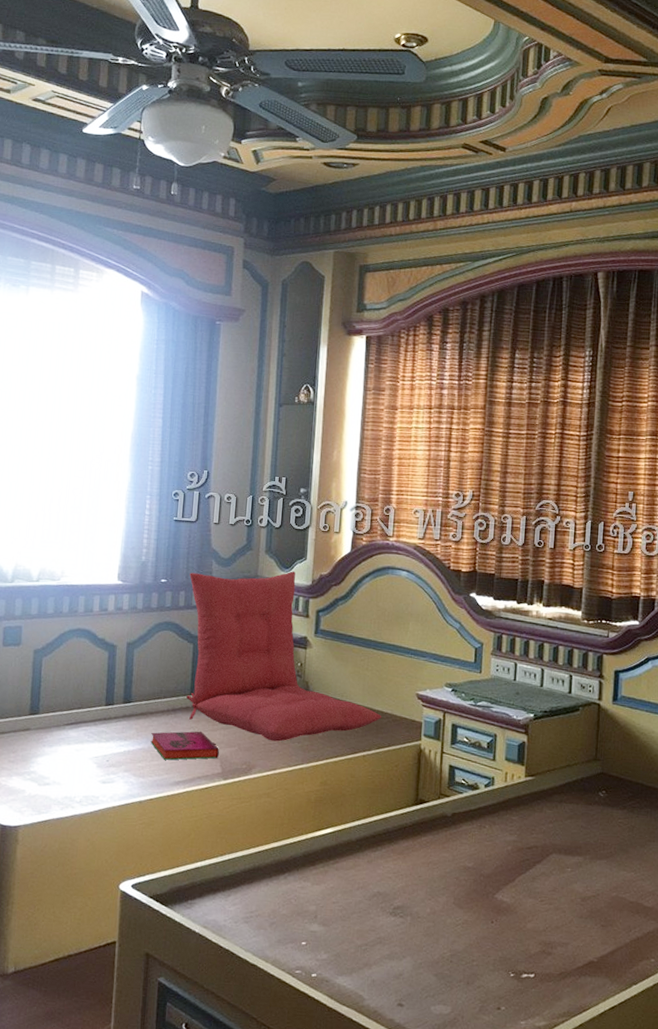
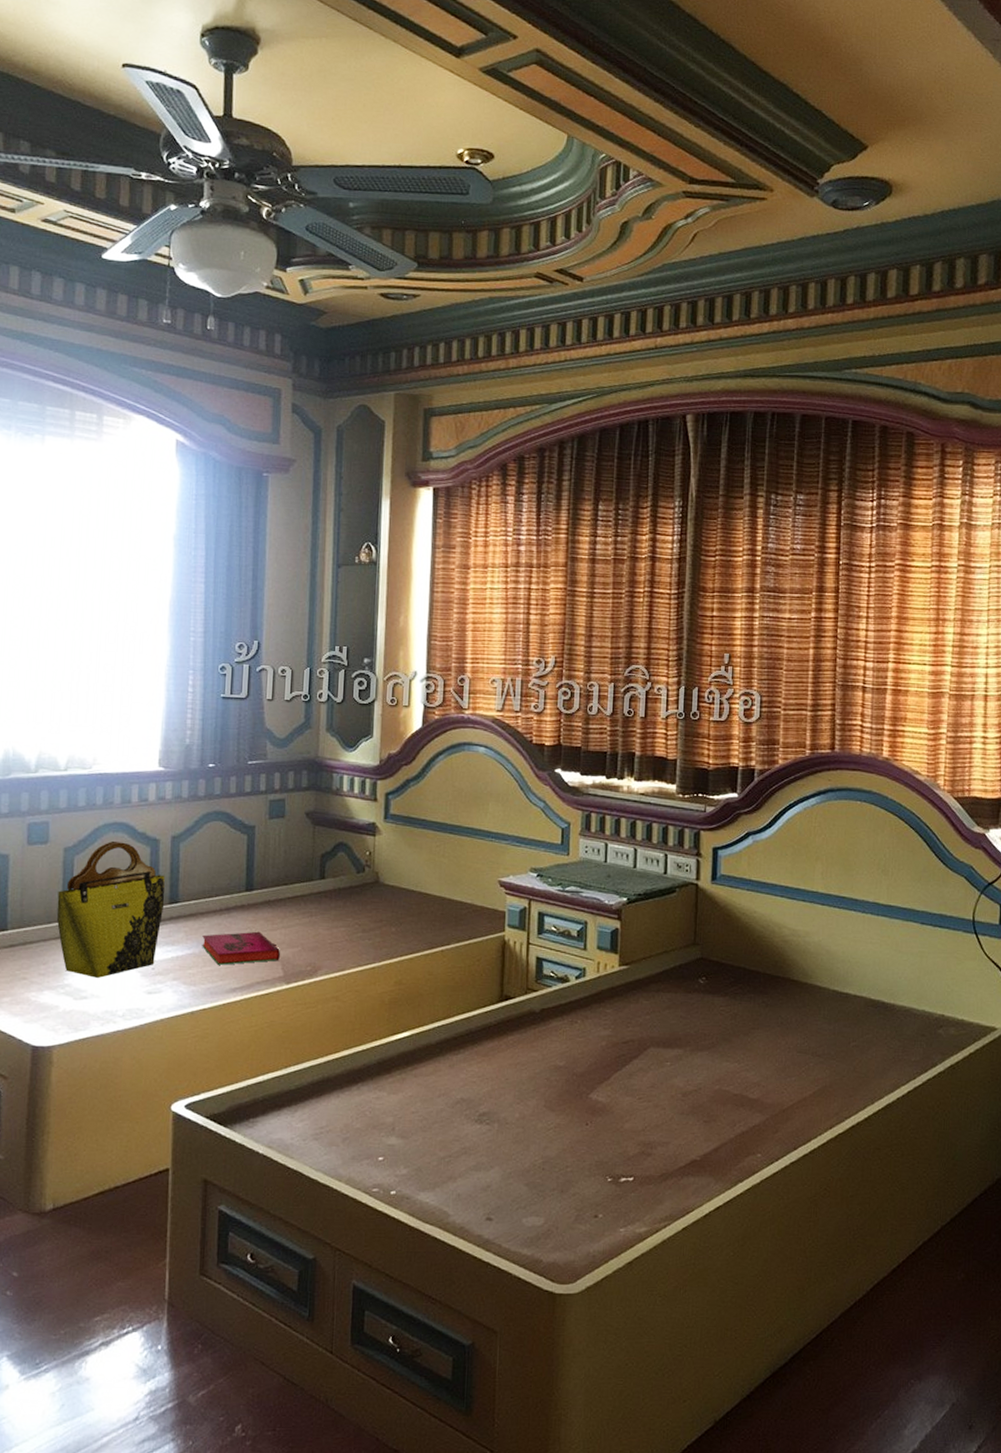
tote bag: none [25,645,120,767] -> present [56,840,165,978]
seat cushion: present [186,571,382,742] -> none [241,750,461,939]

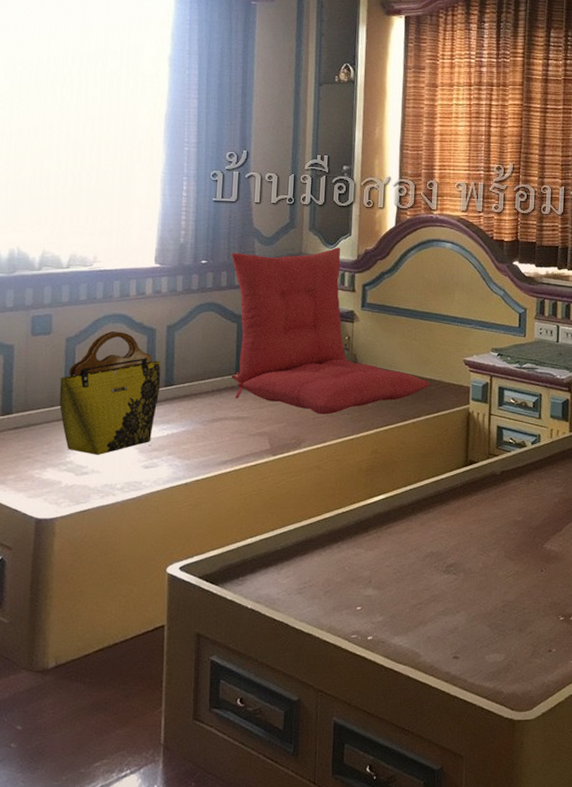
hardback book: present [202,931,280,965] -> none [195,409,267,440]
seat cushion: none [241,750,461,939] -> present [231,247,431,415]

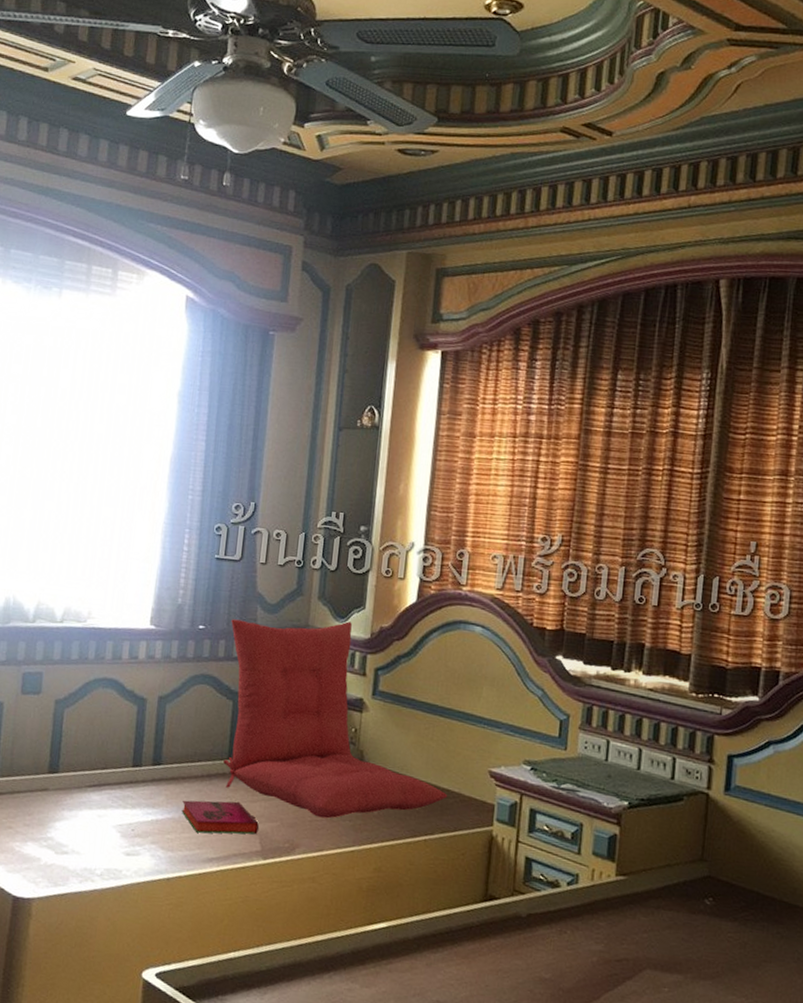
tote bag: present [59,330,161,455] -> none [44,696,150,834]
hardback book: none [195,409,267,440] -> present [181,800,259,834]

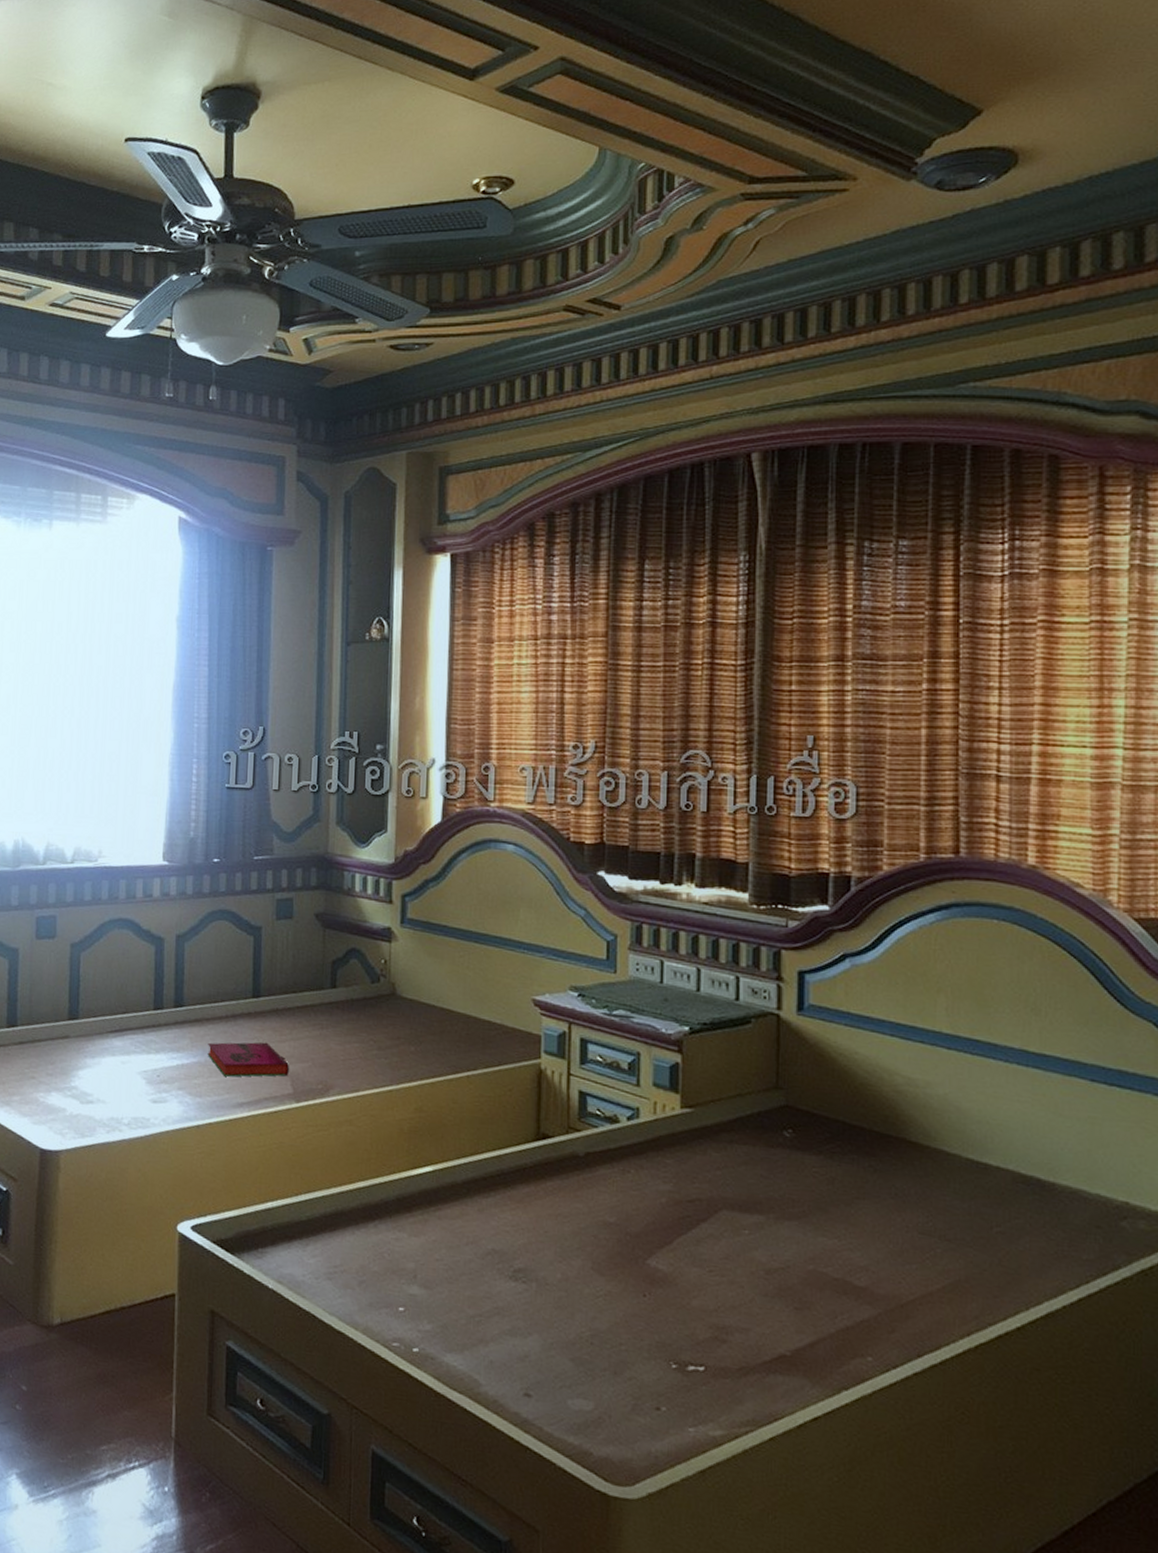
seat cushion: present [223,619,448,819] -> none [246,846,490,1057]

